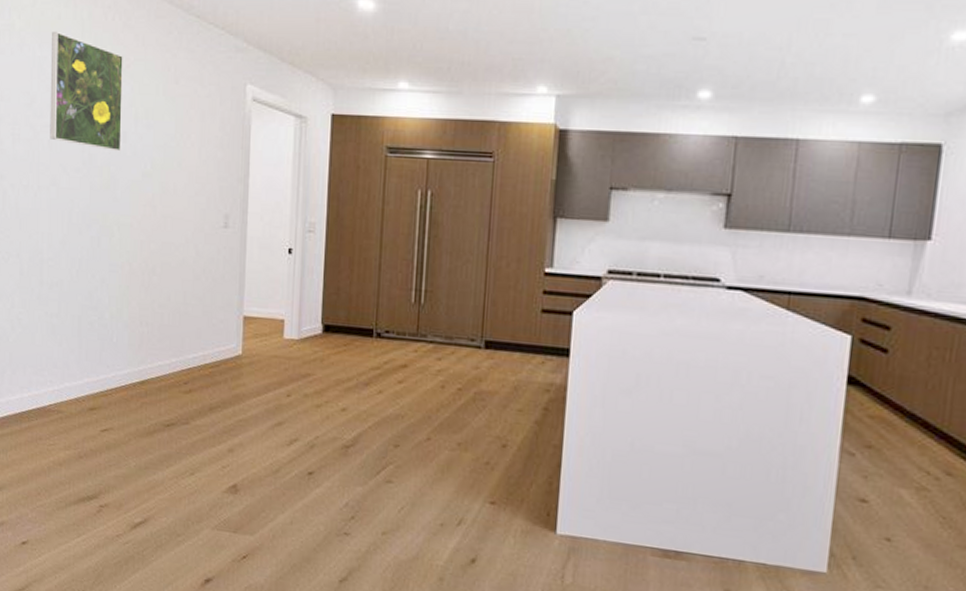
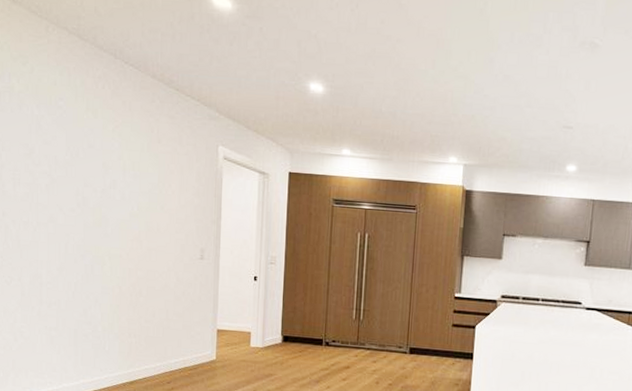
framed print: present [50,32,123,152] -> none [47,95,112,196]

